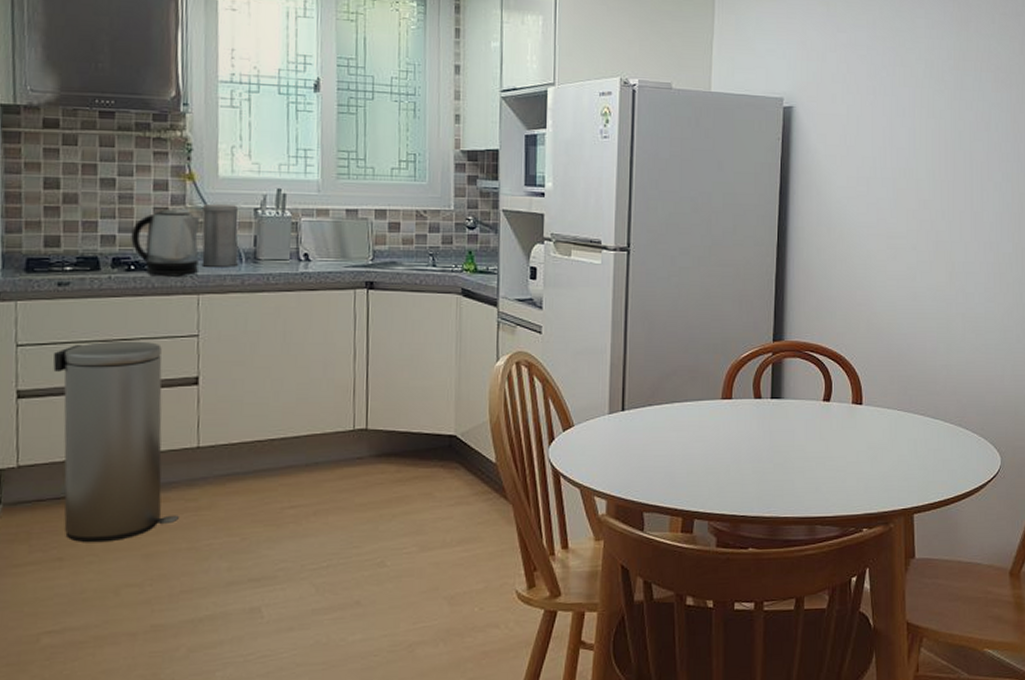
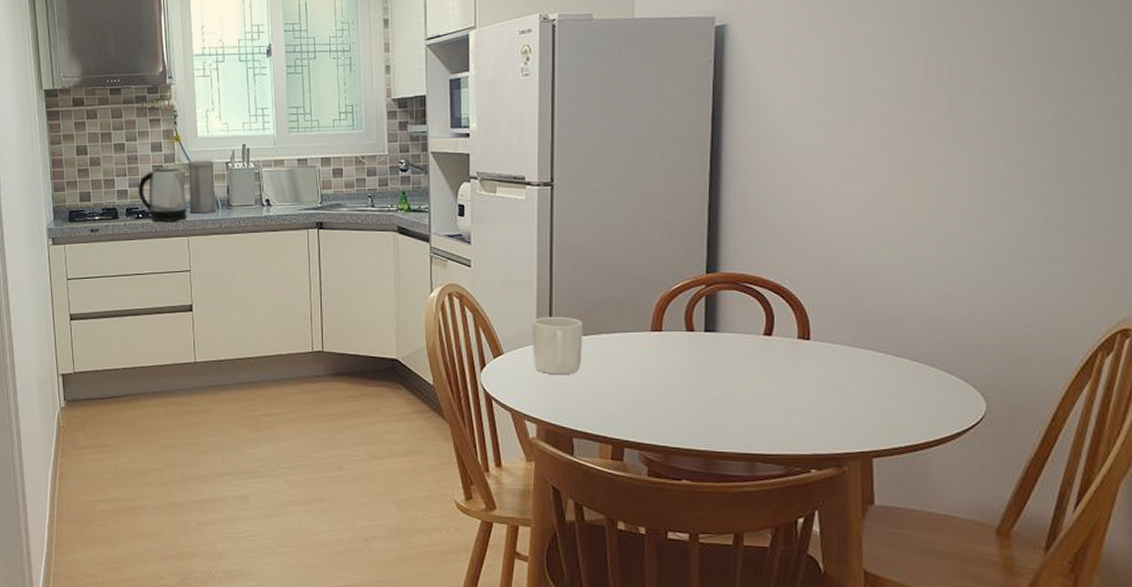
pedal bin: present [52,340,179,542] -> none [91,275,184,434]
mug: none [605,385,656,447] -> present [533,316,583,375]

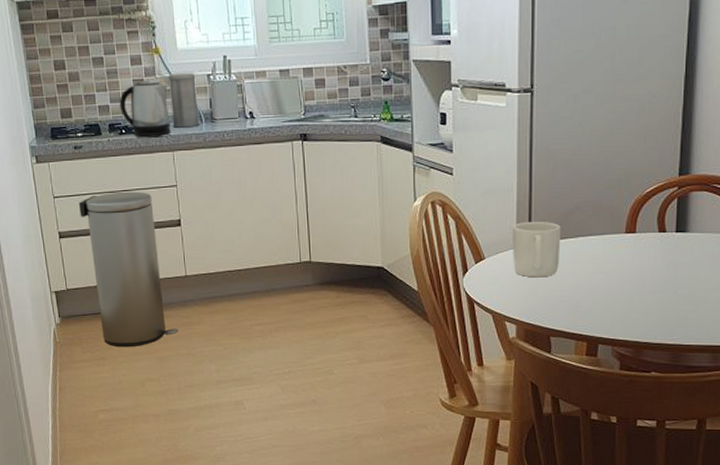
pedal bin: none [91,275,184,434] -> present [78,191,178,346]

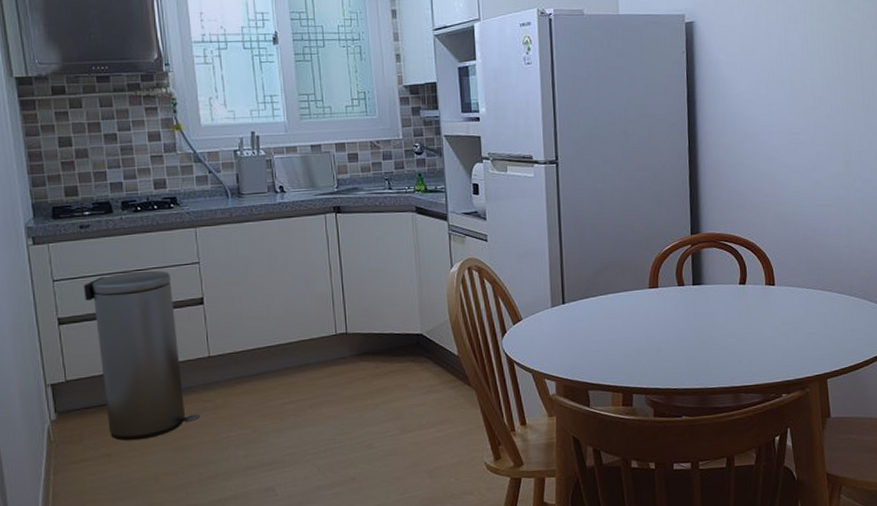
kettle: present [119,80,171,138] -> none [135,156,193,215]
canister: present [168,72,199,128] -> none [190,148,225,204]
mug: present [513,221,561,278] -> none [547,281,592,335]

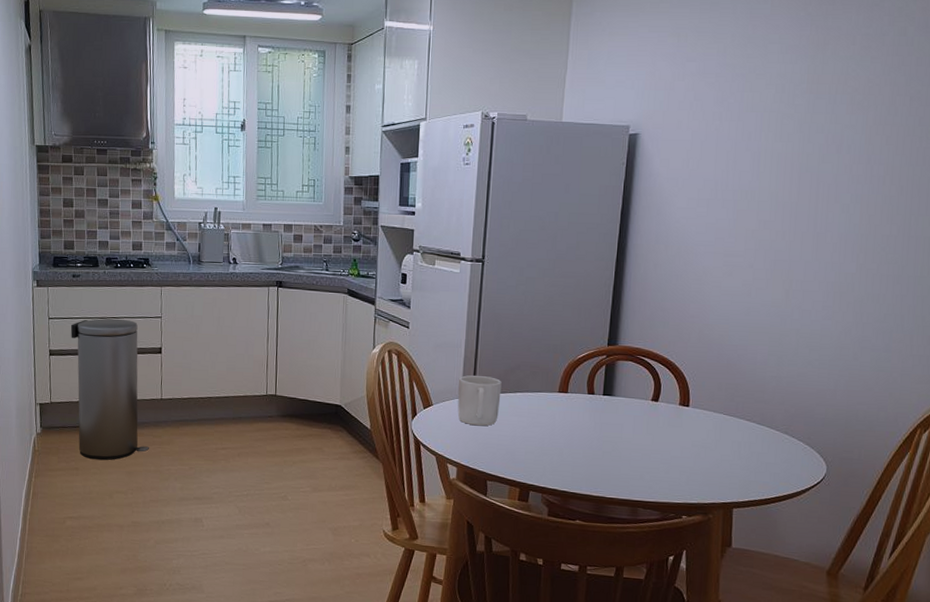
mug: none [547,281,592,335] -> present [457,375,502,426]

